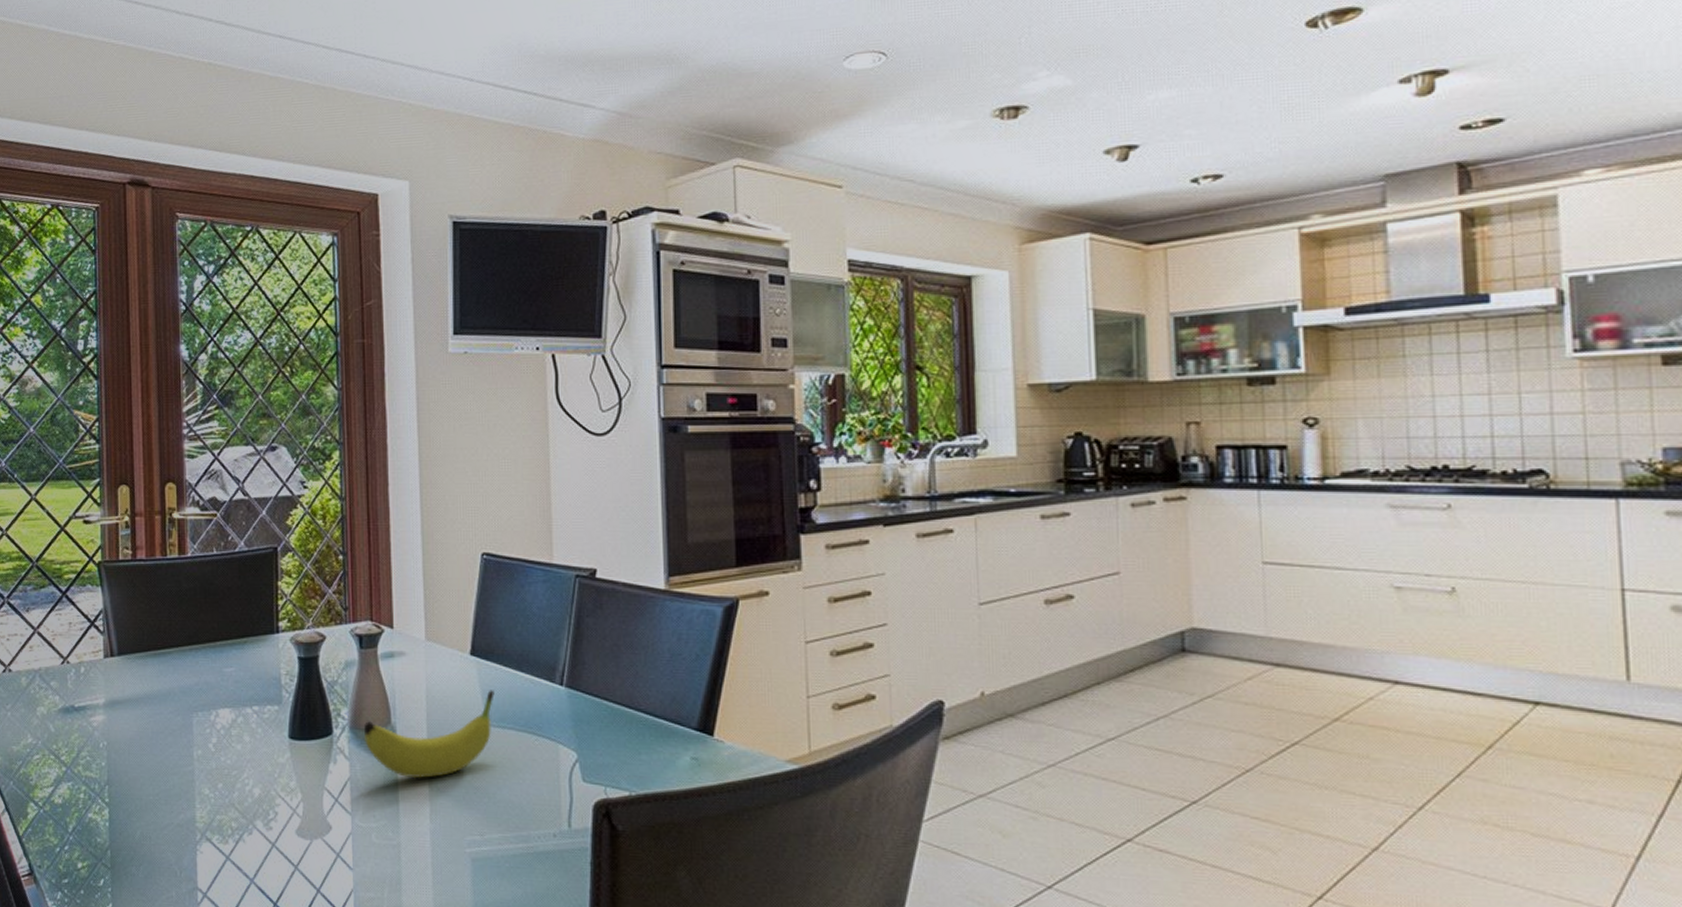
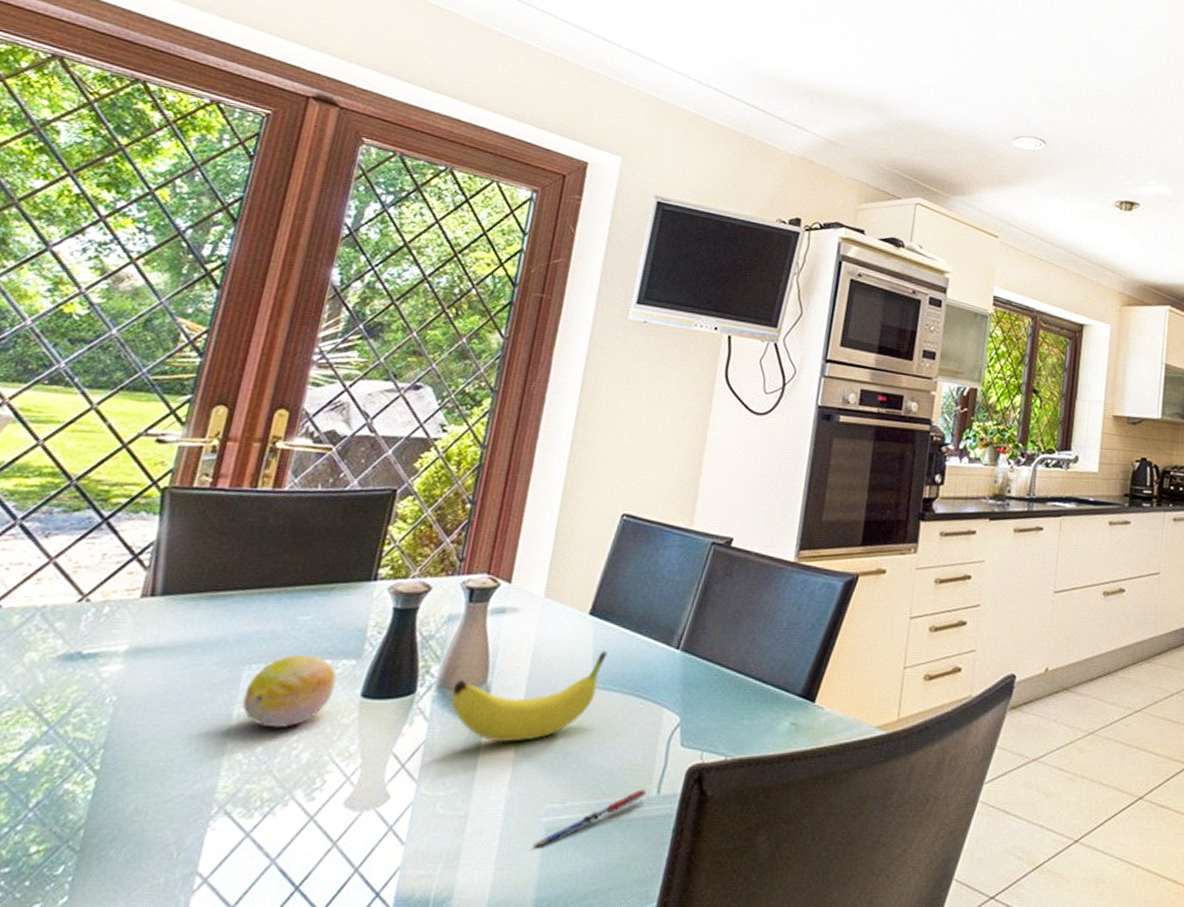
fruit: none [198,702,266,767] -> present [242,654,337,729]
pen: none [463,823,558,877] -> present [534,789,647,849]

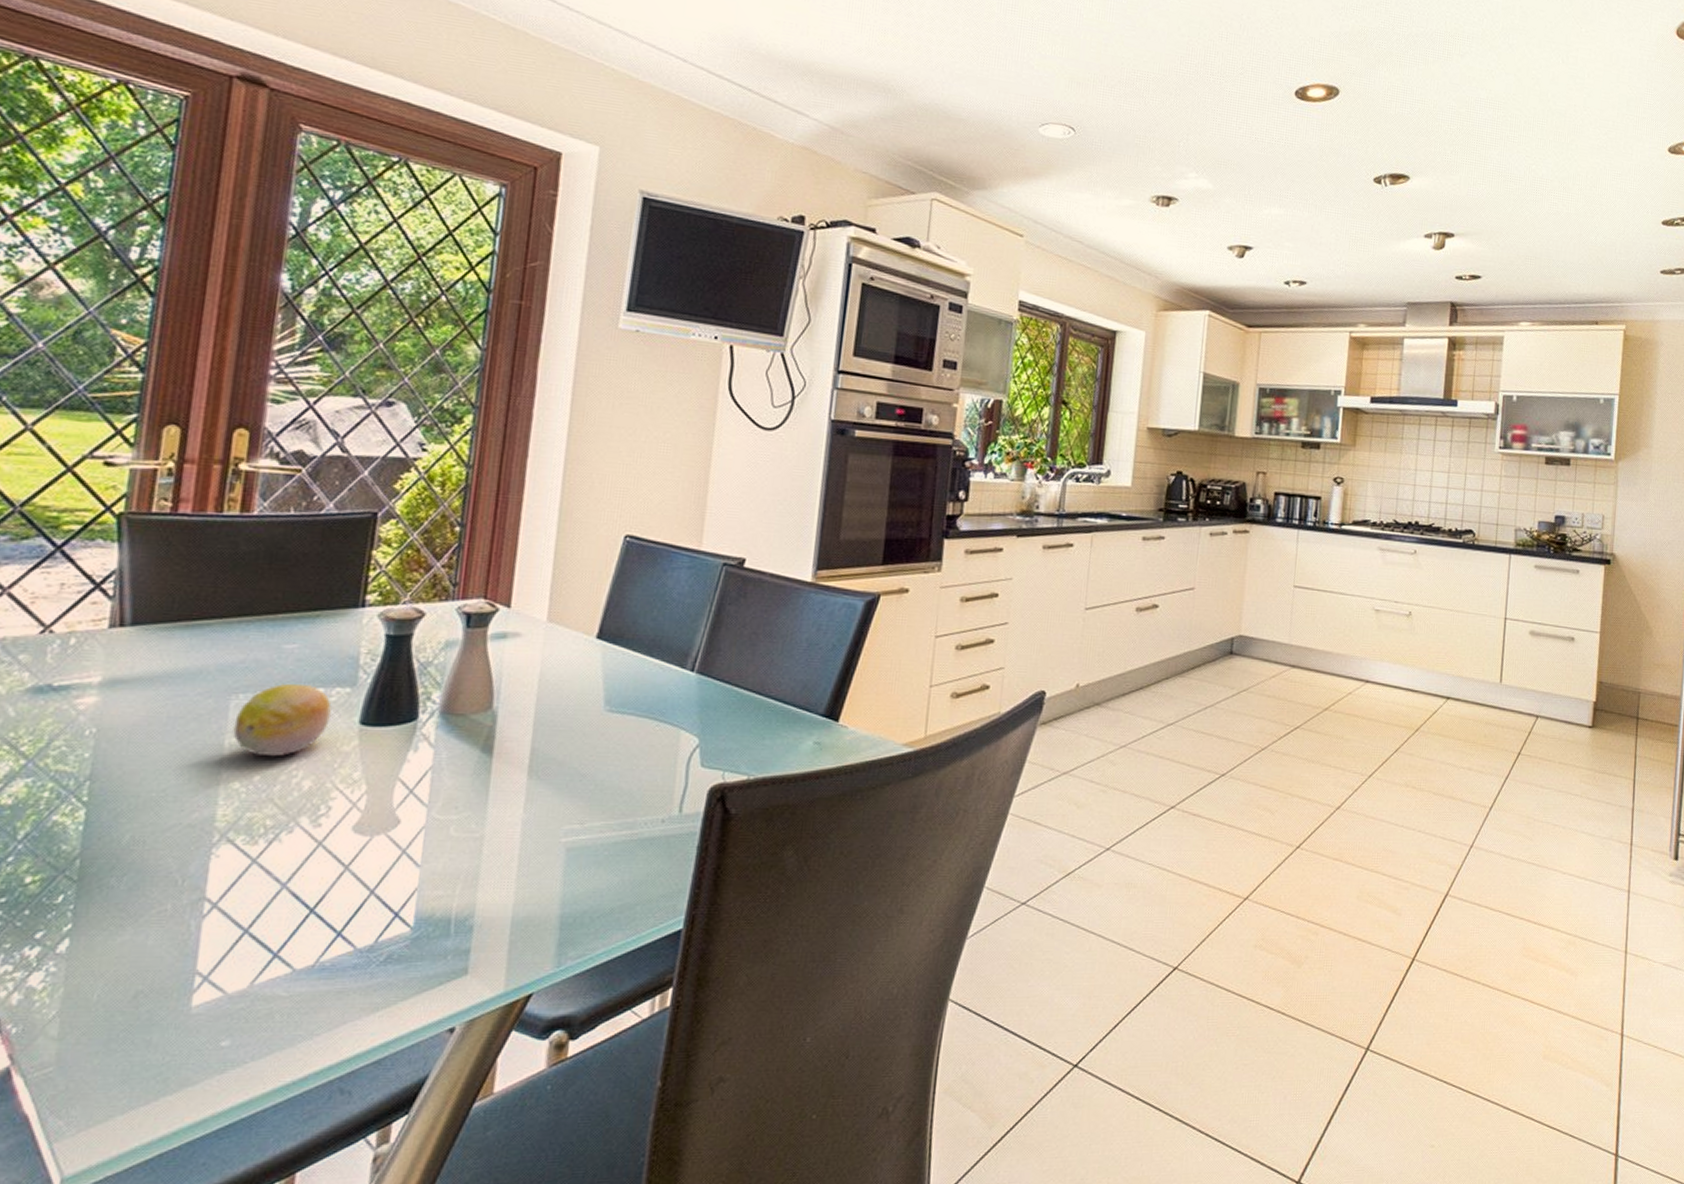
fruit: present [452,651,608,743] -> none [457,674,618,767]
pen: present [534,789,647,849] -> none [554,809,668,868]

